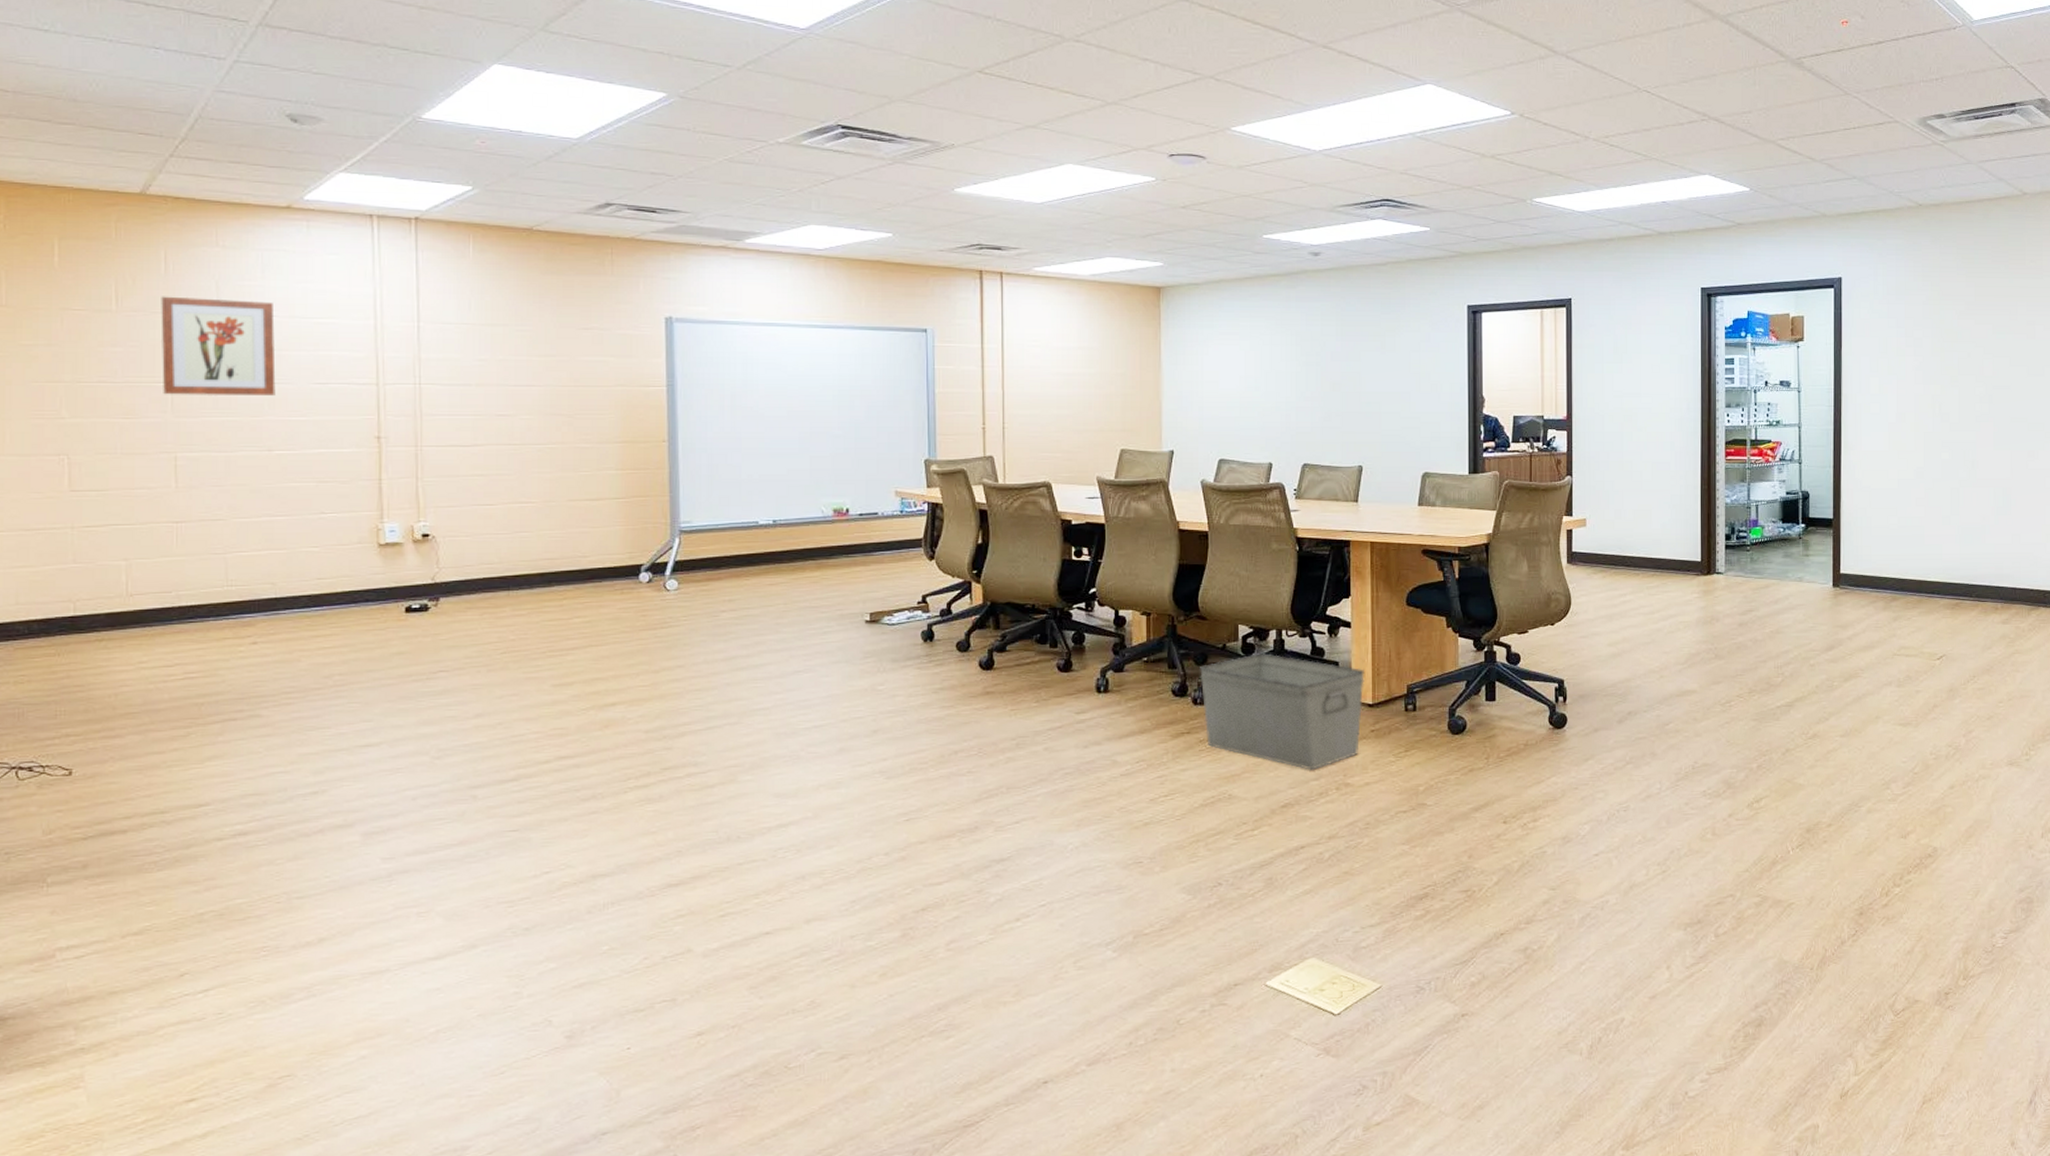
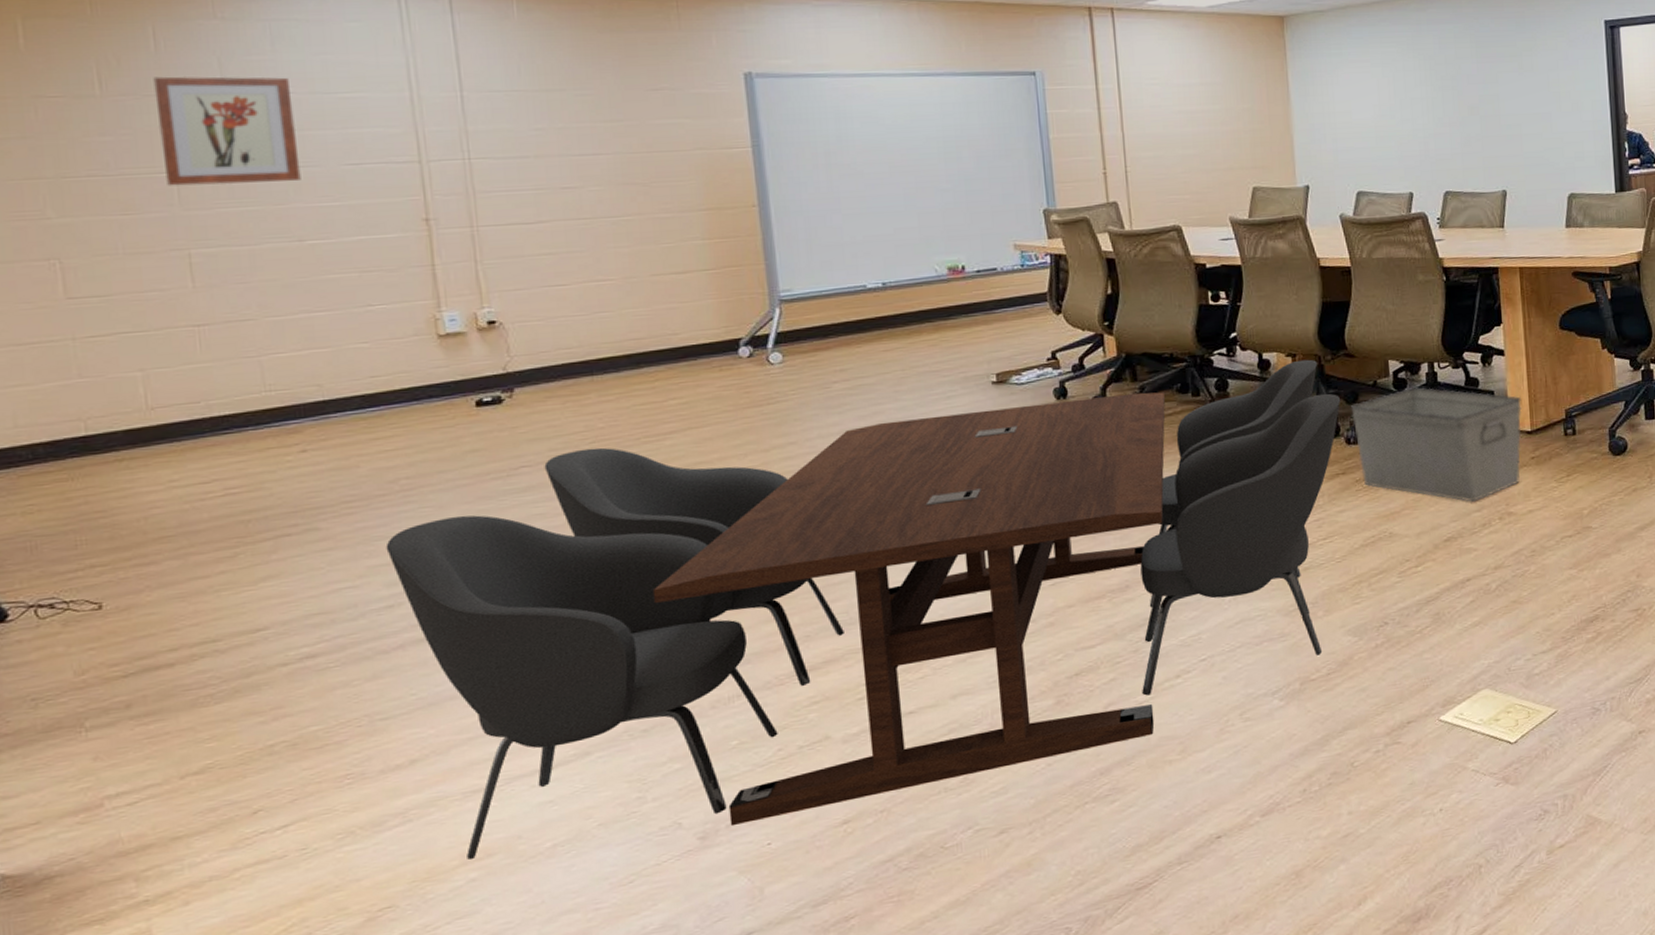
dining table: none [316,619,1189,1037] -> present [385,359,1340,859]

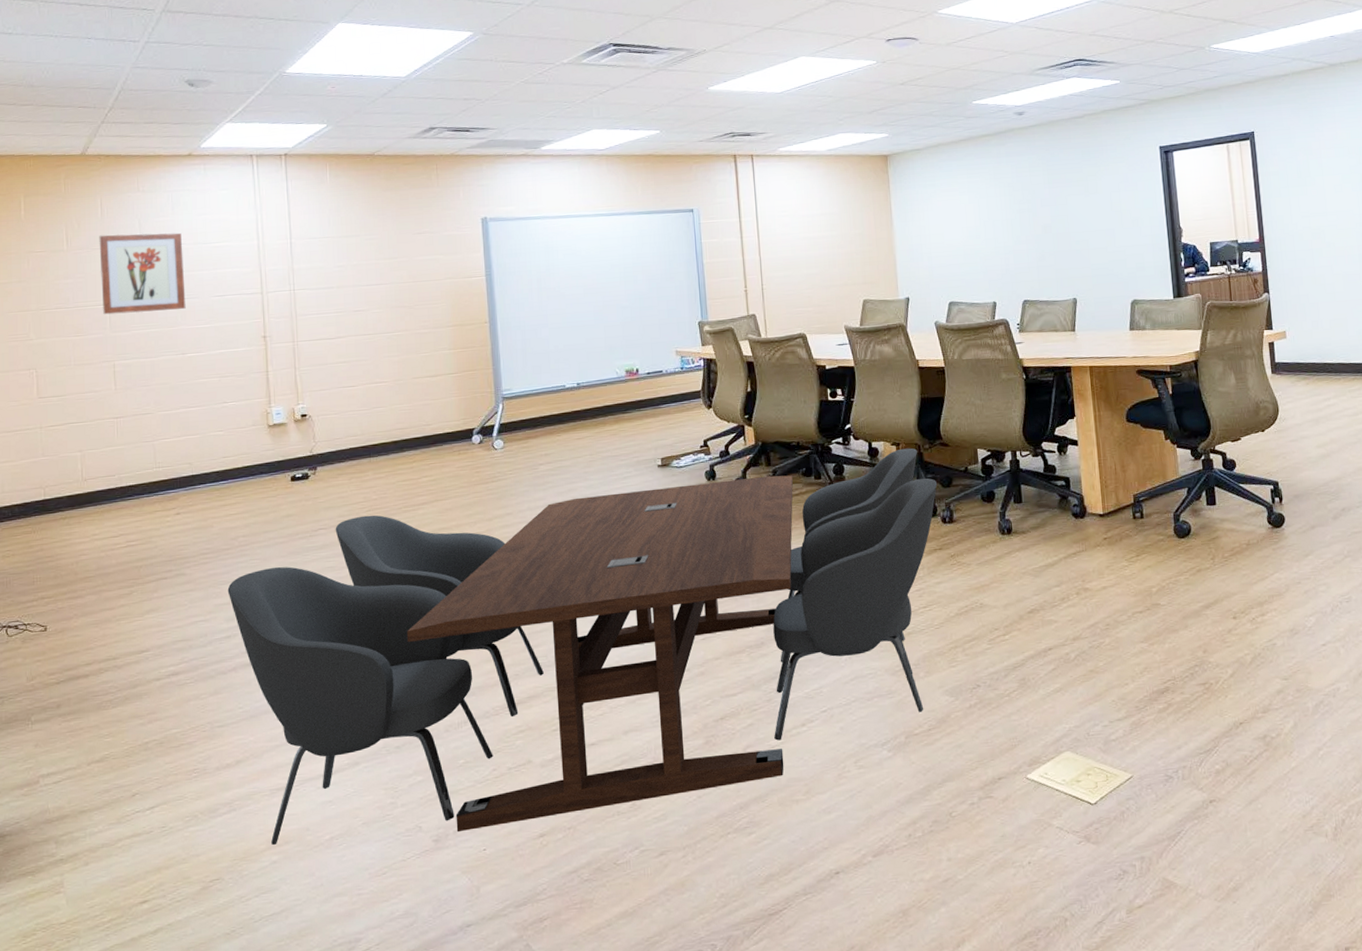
storage bin: present [1351,386,1522,502] -> none [946,472,1094,578]

